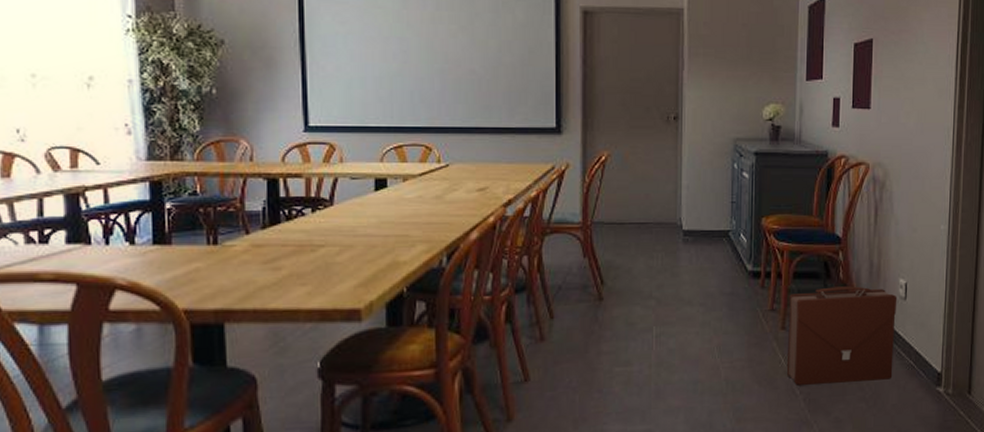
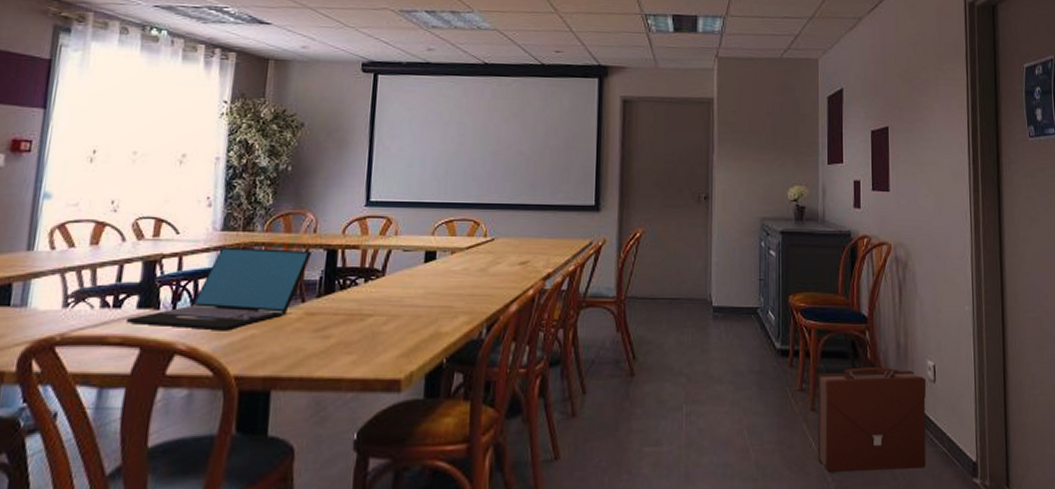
laptop: none [55,177,250,265] -> present [125,246,312,331]

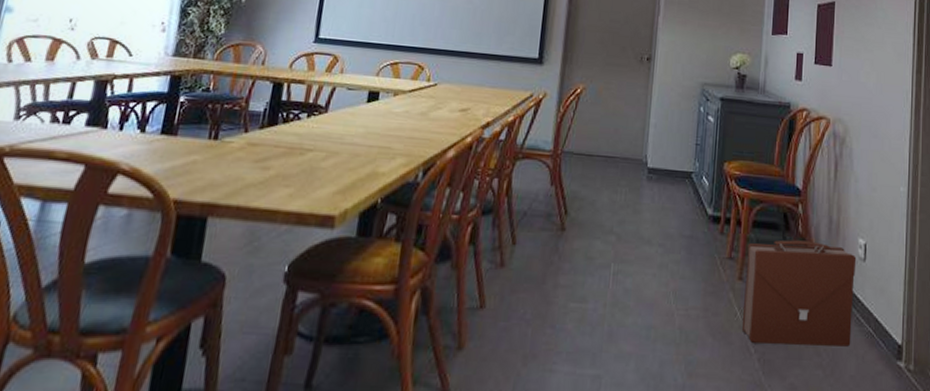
laptop: present [125,246,312,331] -> none [73,71,258,155]

